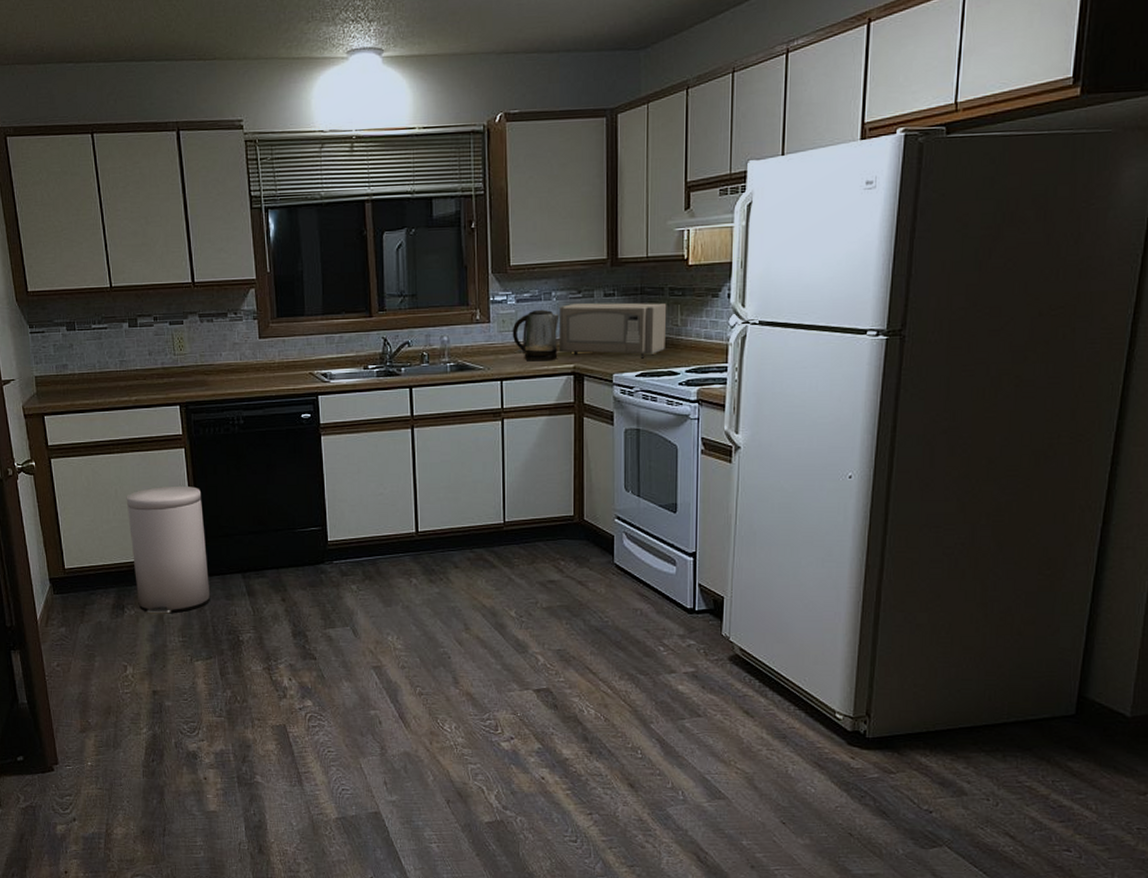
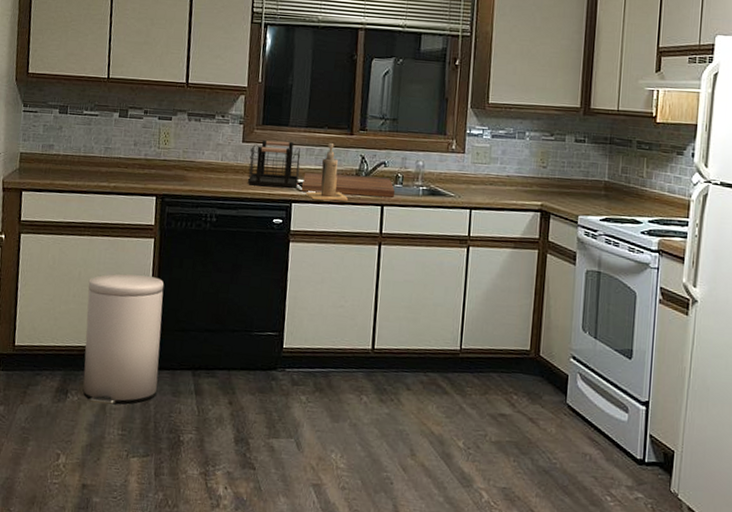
dish rack: none [269,331,321,382] -> present [247,140,301,188]
cutting board: none [325,358,423,382] -> present [301,171,396,198]
soap dispenser: none [330,329,374,390] -> present [305,143,348,201]
kettle: present [512,309,560,361] -> none [484,146,532,196]
microwave: present [559,302,667,357] -> none [529,145,634,203]

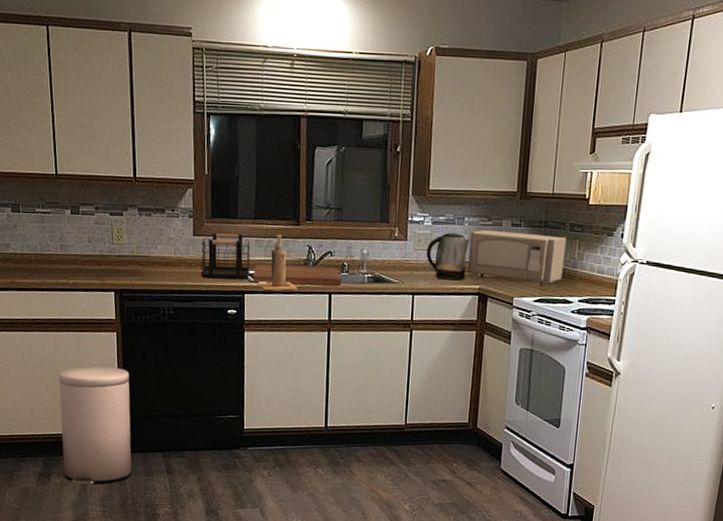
kettle: none [484,146,532,196] -> present [426,232,470,281]
microwave: none [529,145,634,203] -> present [467,230,567,285]

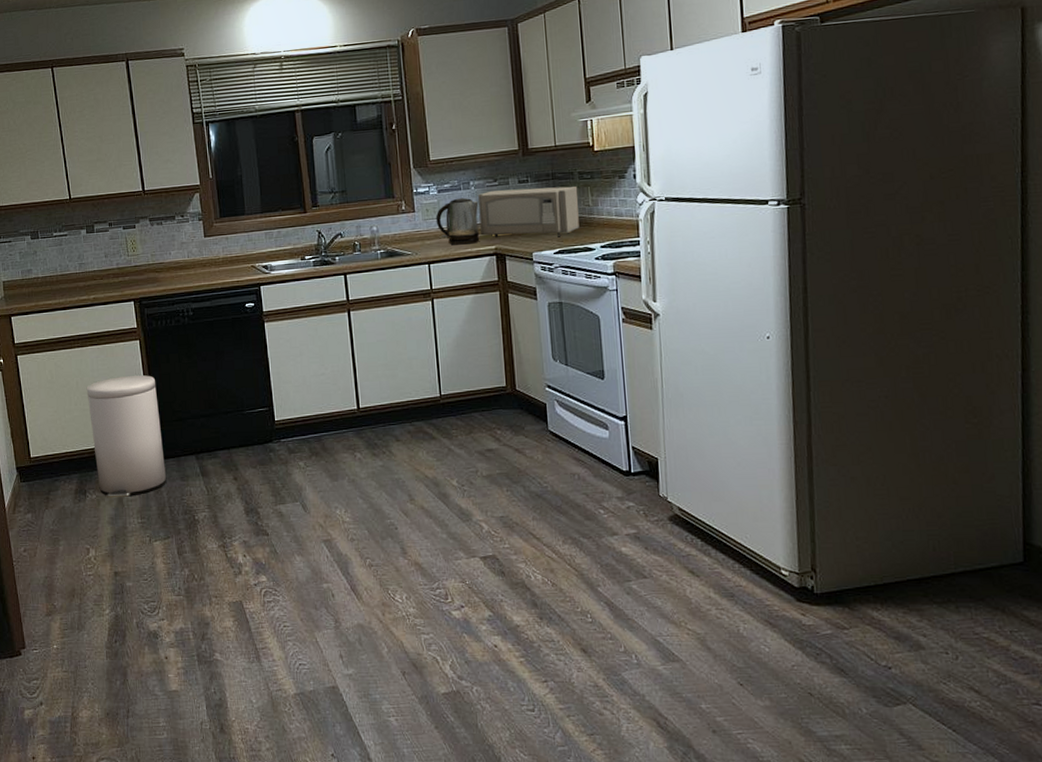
dish rack: present [201,233,250,280] -> none [213,228,263,276]
cutting board: present [252,263,342,286] -> none [266,247,356,274]
soap dispenser: present [257,234,297,291] -> none [271,224,312,280]

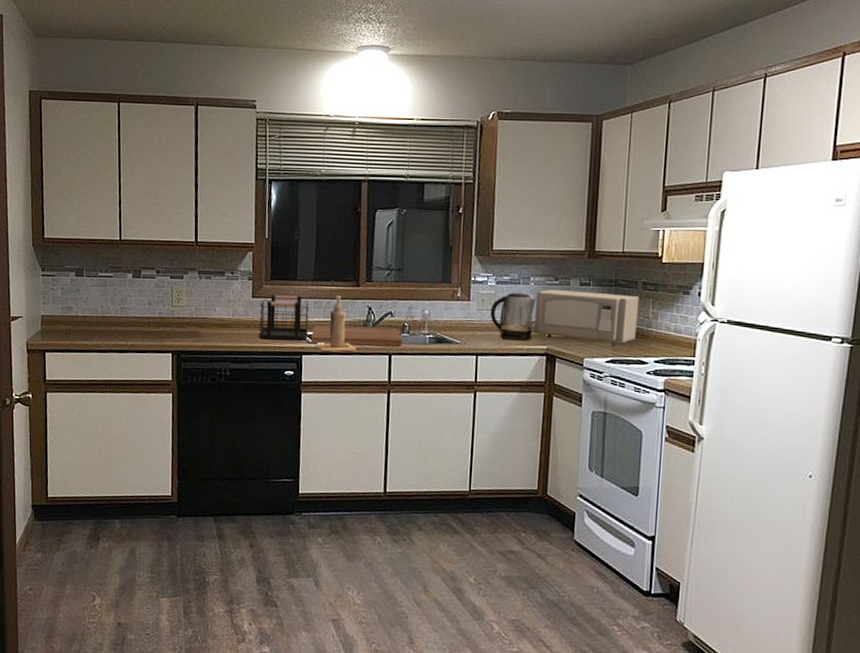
pedal bin: present [86,374,167,498] -> none [112,427,184,550]
dish rack: none [213,228,263,276] -> present [258,295,309,341]
cutting board: none [266,247,356,274] -> present [310,324,403,346]
soap dispenser: none [271,224,312,280] -> present [315,296,356,352]

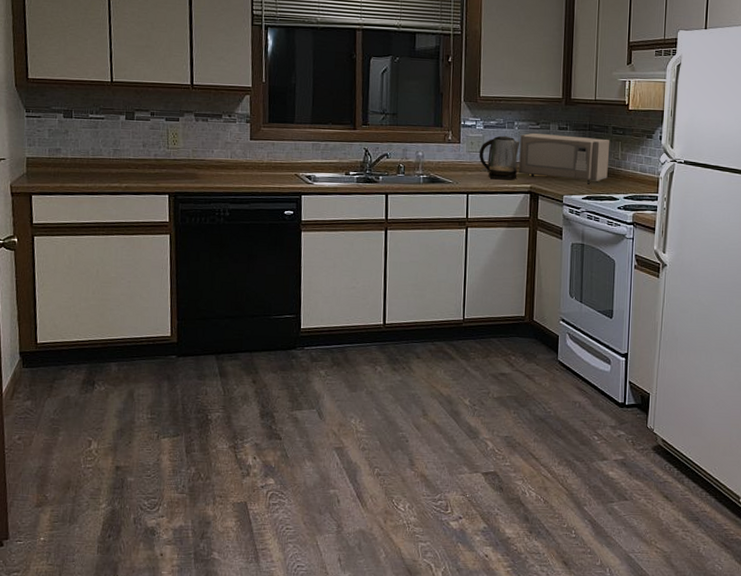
dish rack: present [258,295,309,341] -> none [257,137,307,182]
cutting board: present [310,324,403,346] -> none [309,165,398,186]
soap dispenser: present [315,296,356,352] -> none [314,138,354,192]

